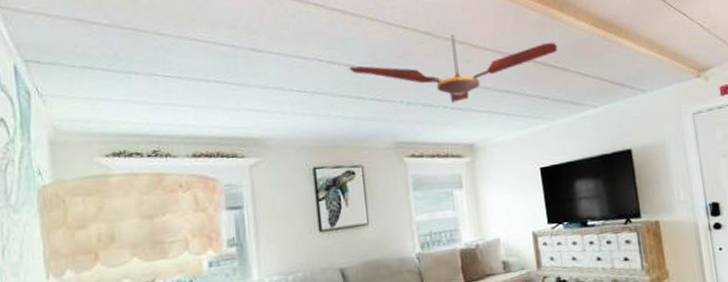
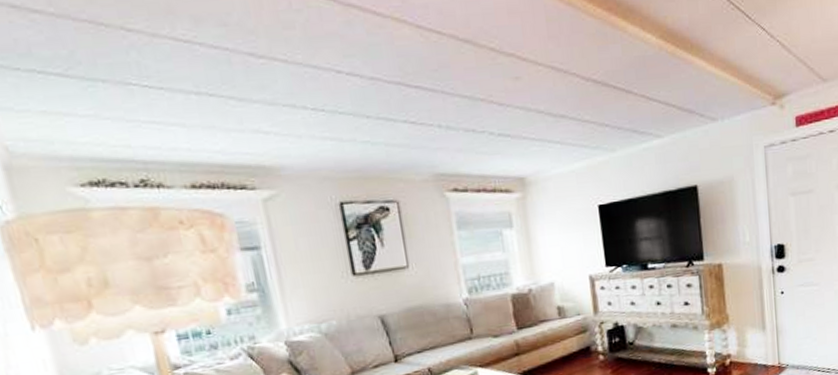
ceiling fan: present [349,34,558,104] -> none [374,43,620,129]

